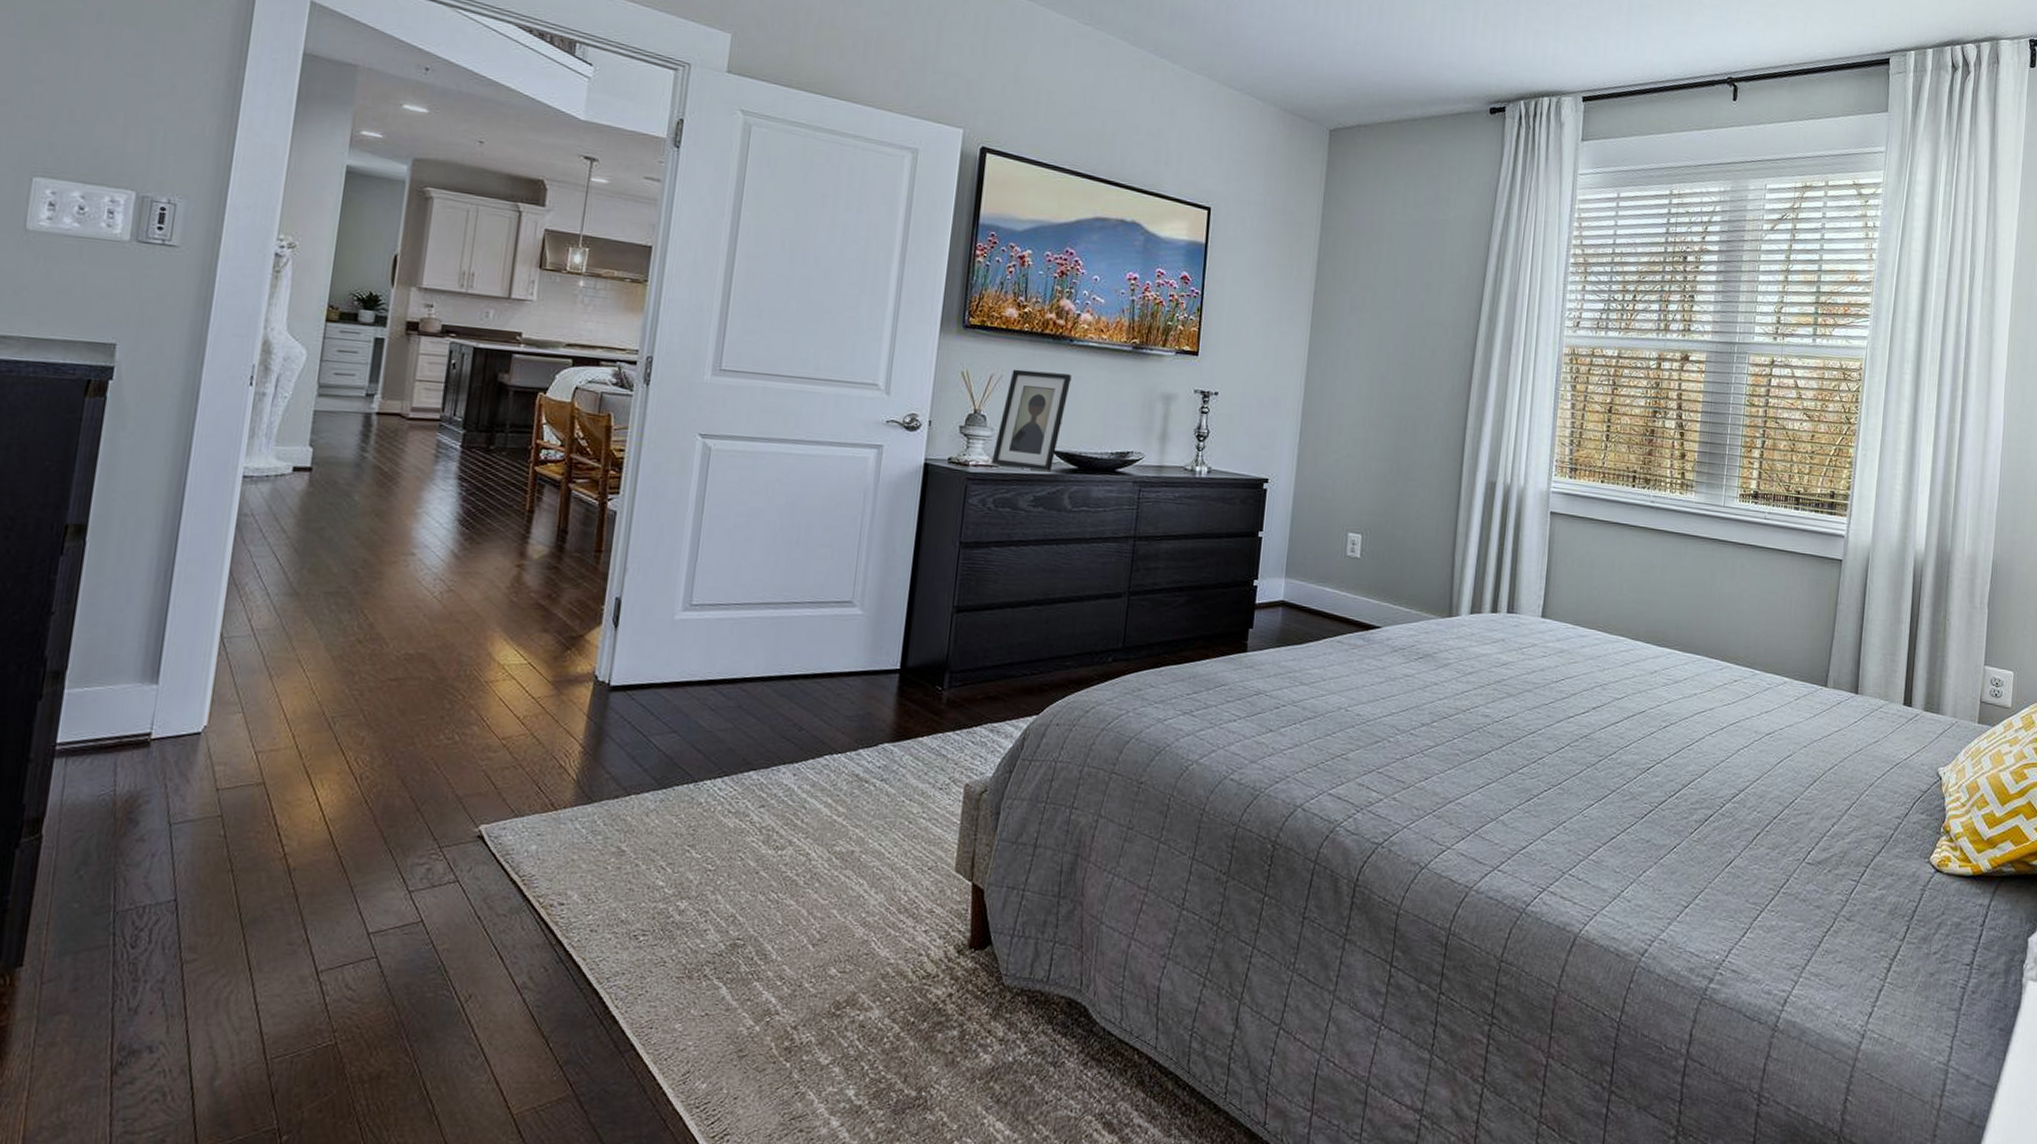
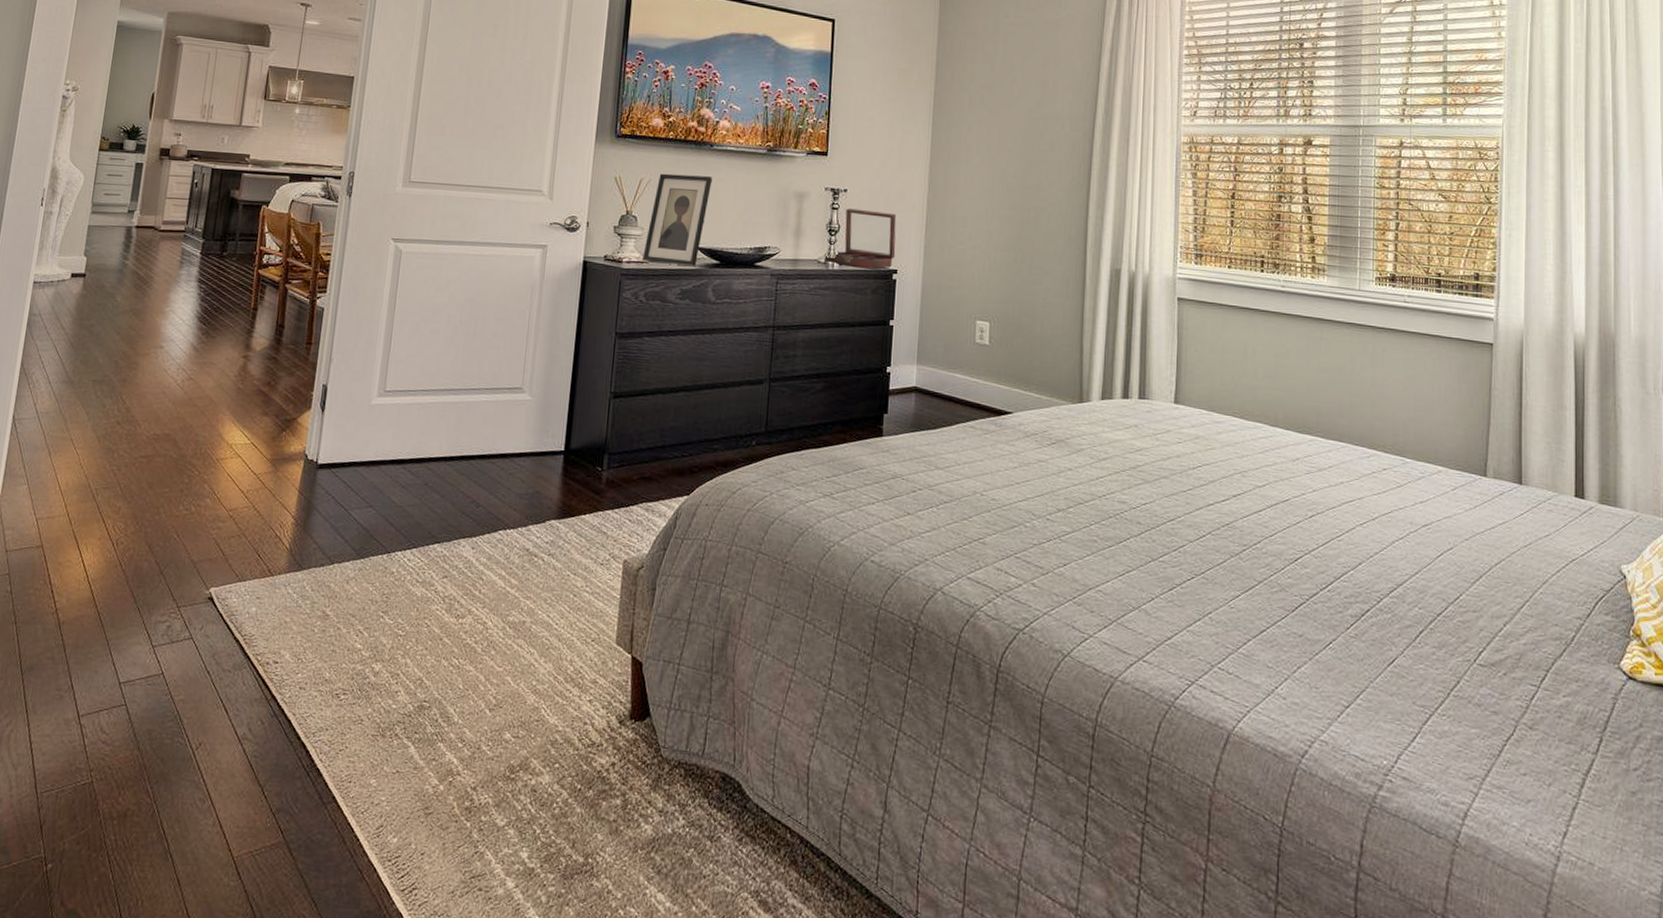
jewelry box: none [1191,412,1270,478] -> present [824,208,897,270]

